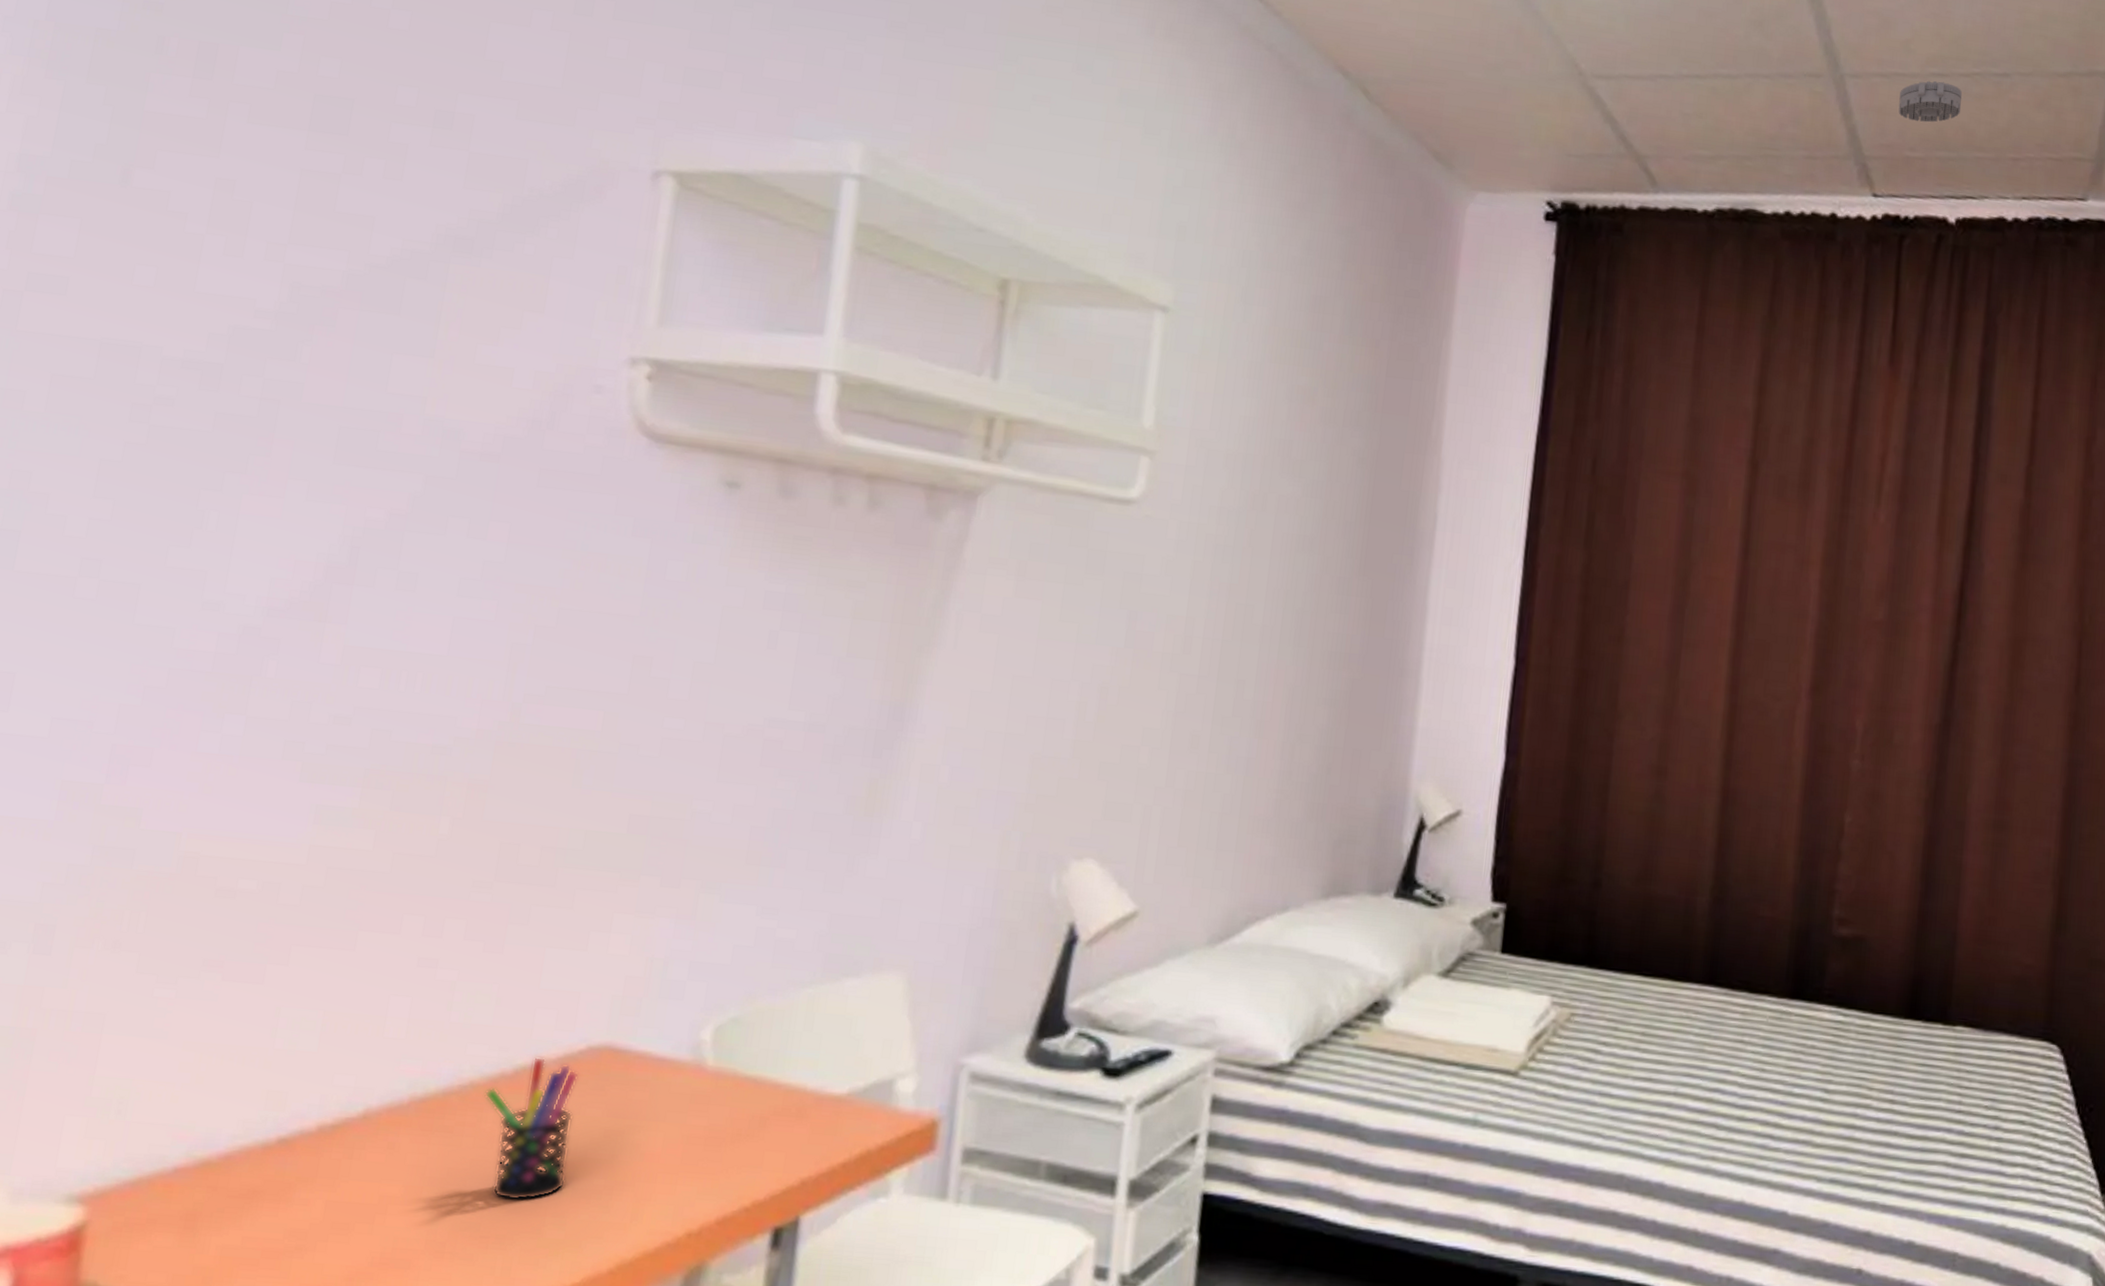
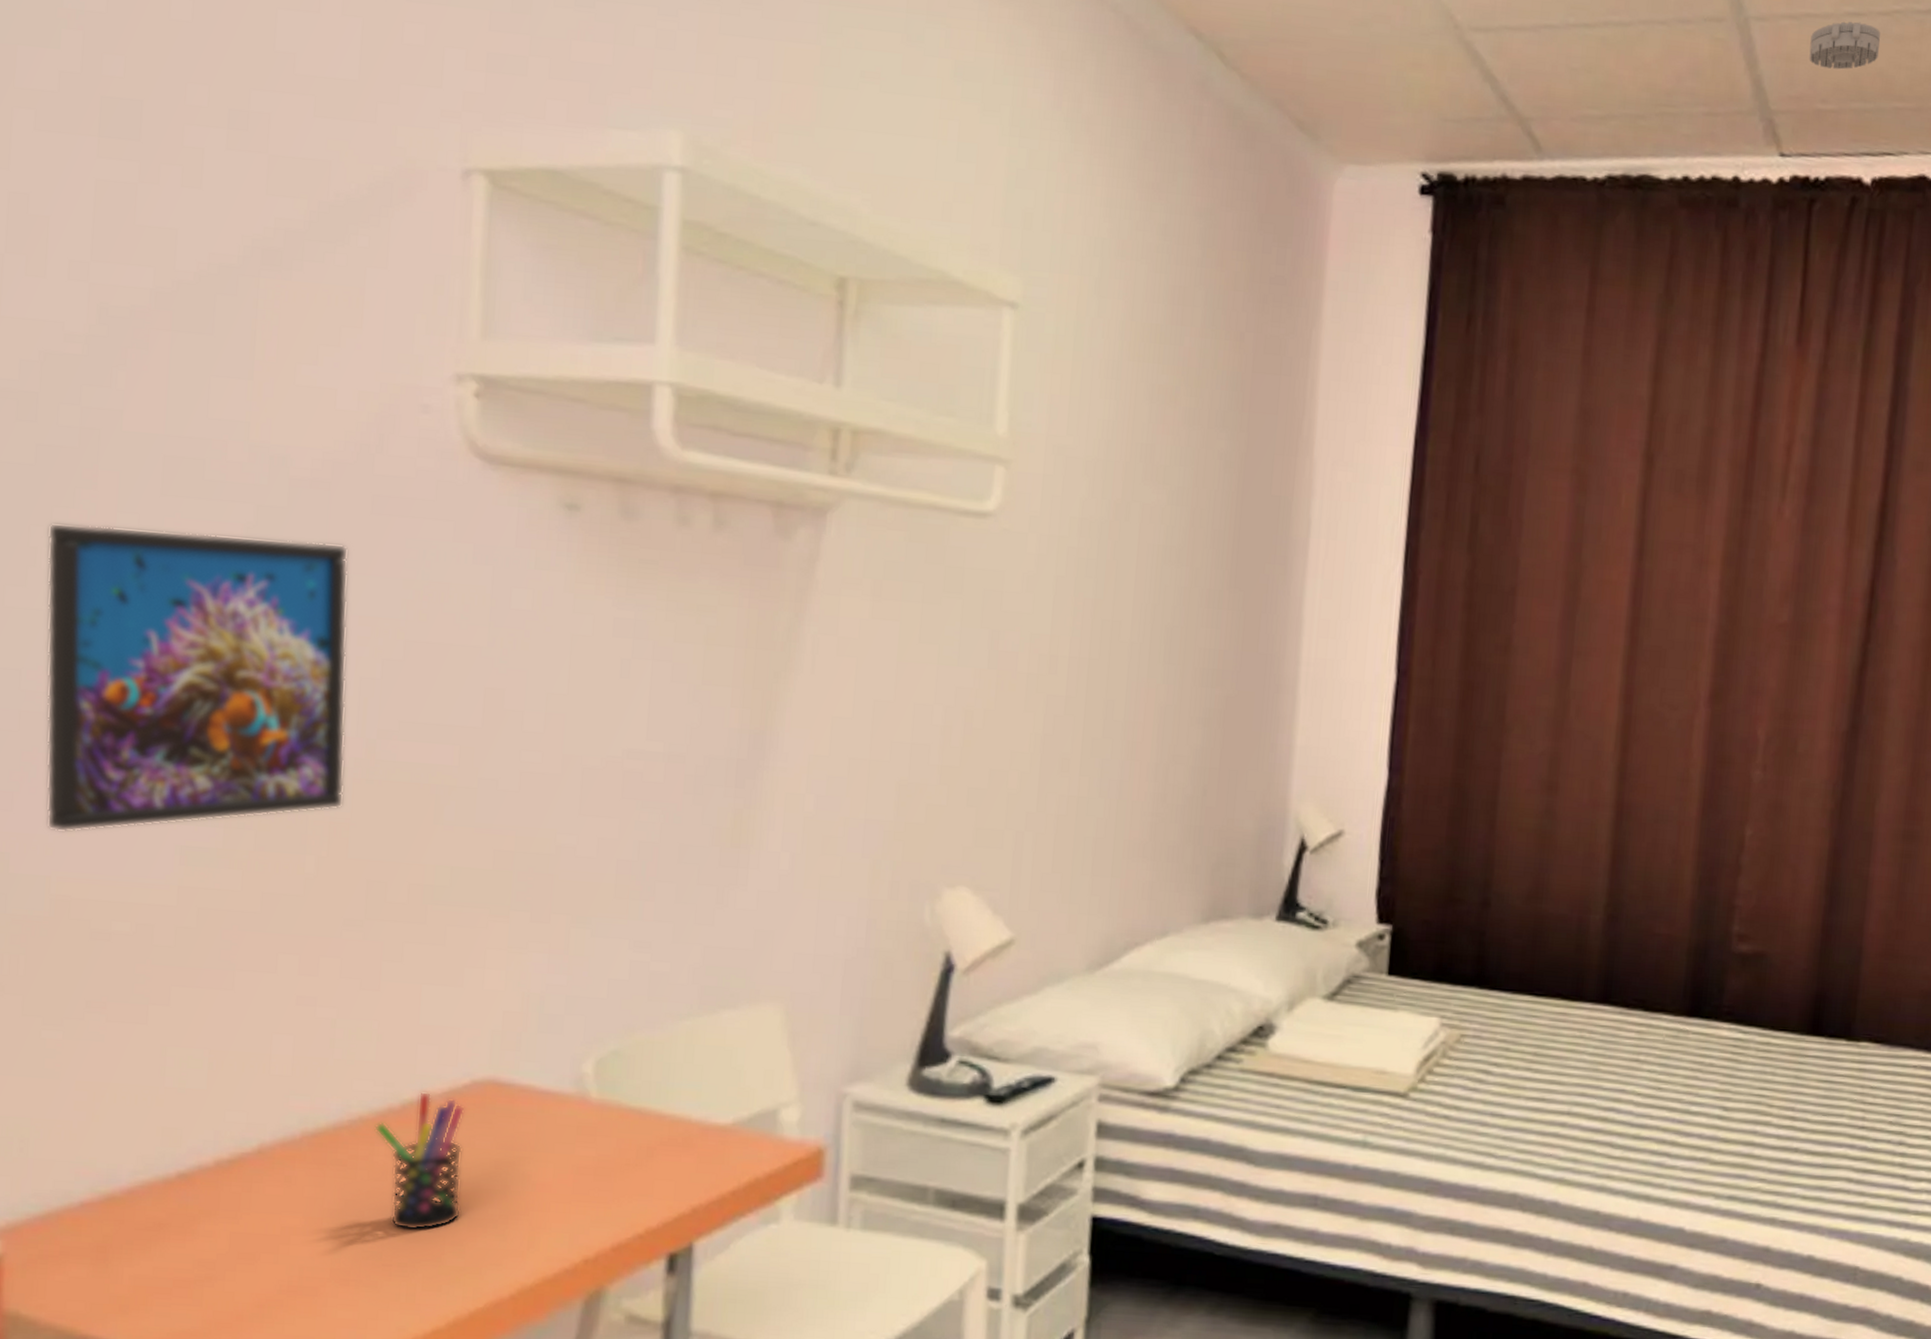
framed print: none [183,487,512,789] -> present [46,523,349,833]

